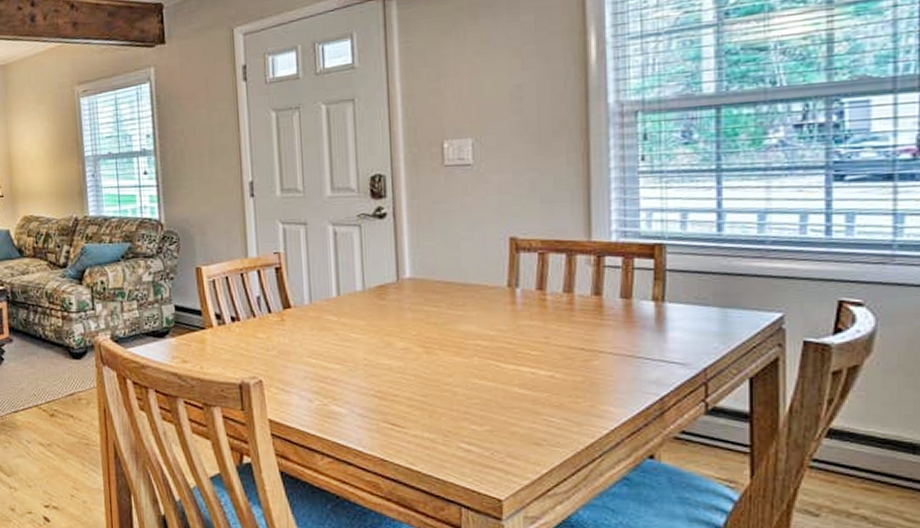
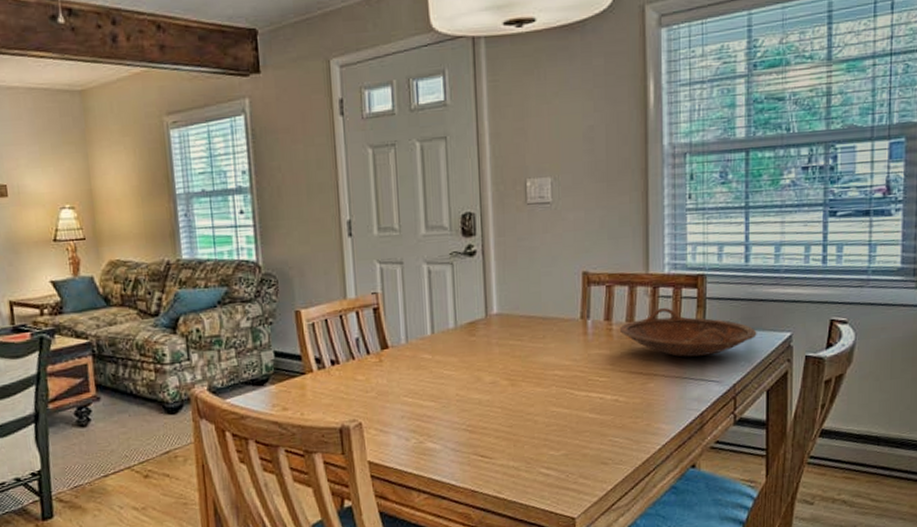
bowl: none [554,279,735,334] -> present [619,308,757,357]

